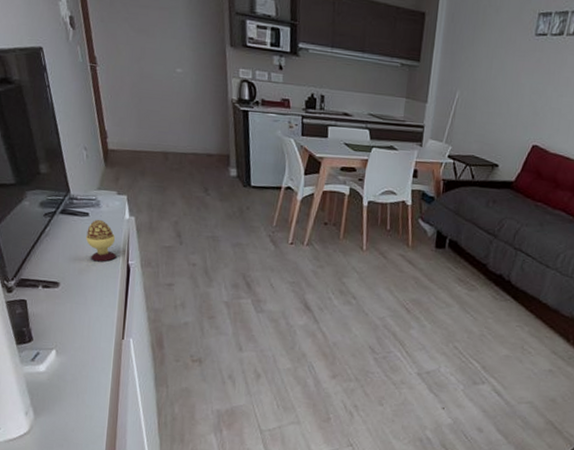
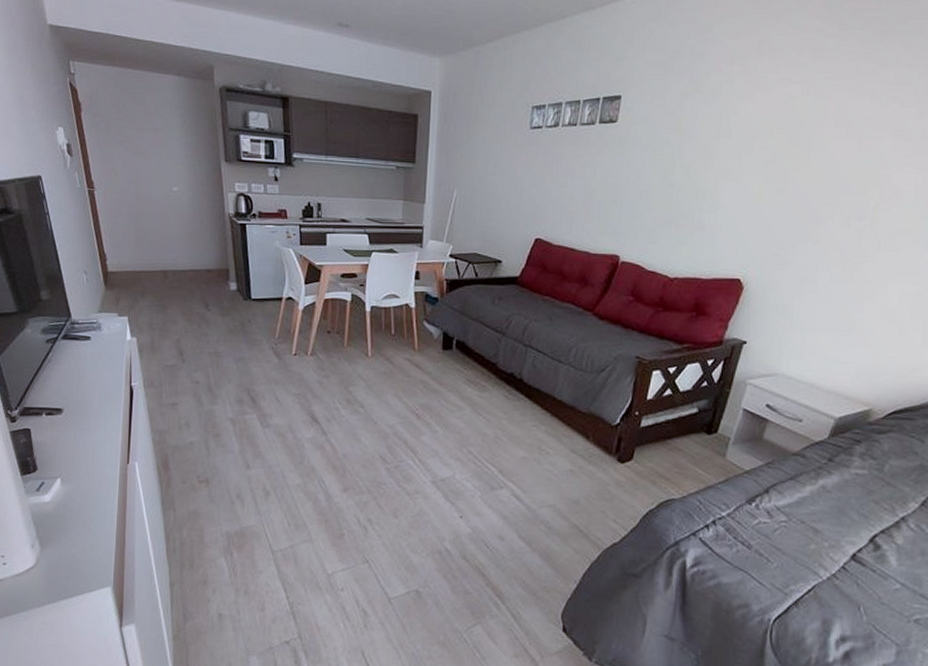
decorative egg: present [85,219,117,262] -> none [87,342,119,386]

